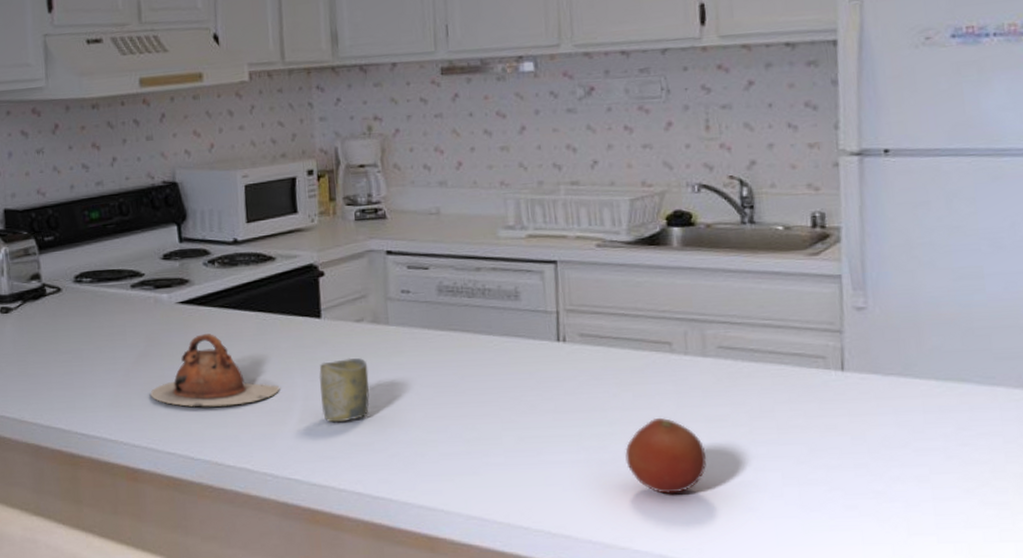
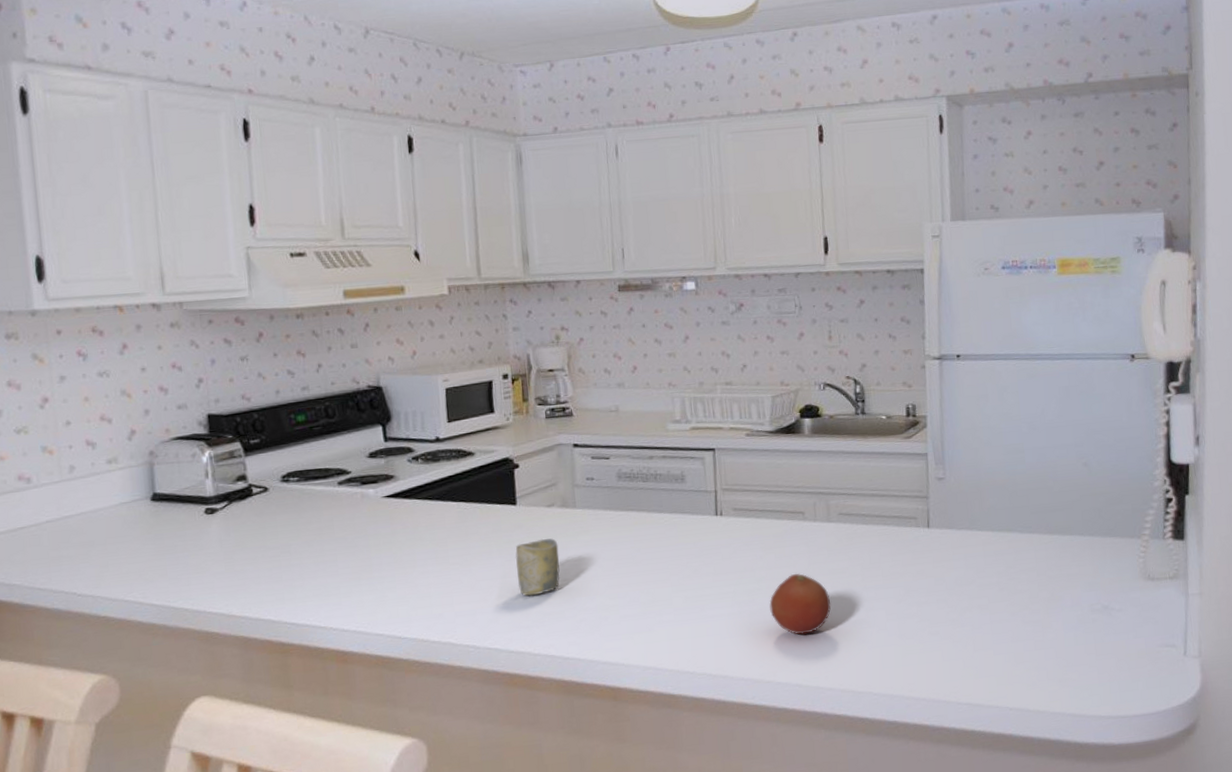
teapot: present [150,334,280,408] -> none [358,524,480,591]

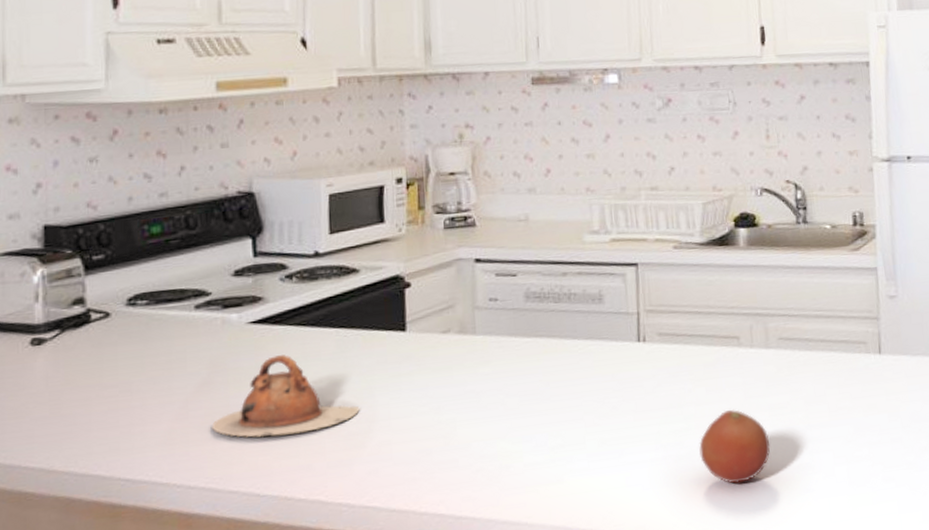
teapot: none [358,524,480,591] -> present [212,355,360,438]
cup: present [515,538,560,597] -> none [402,371,455,442]

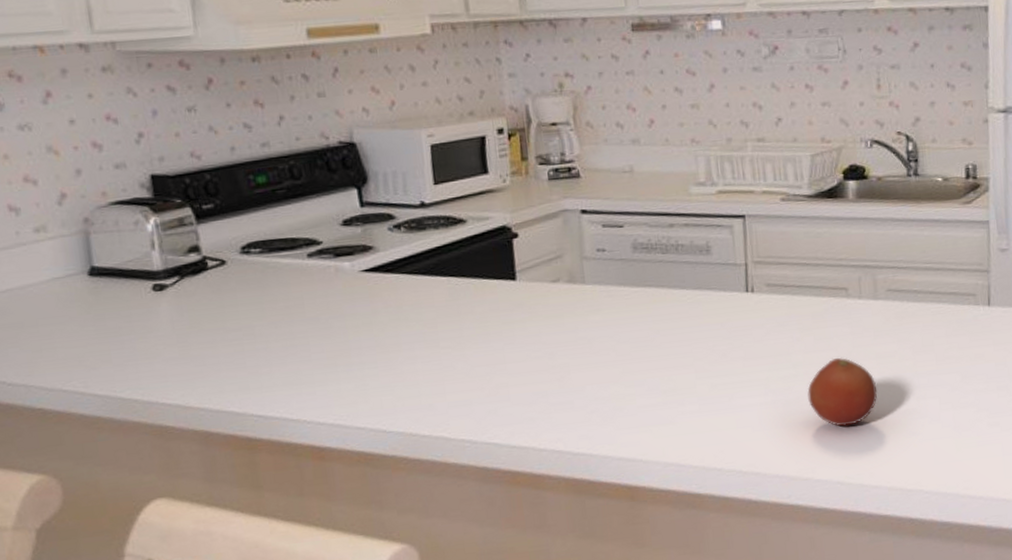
teapot: present [212,355,360,438] -> none [335,302,476,379]

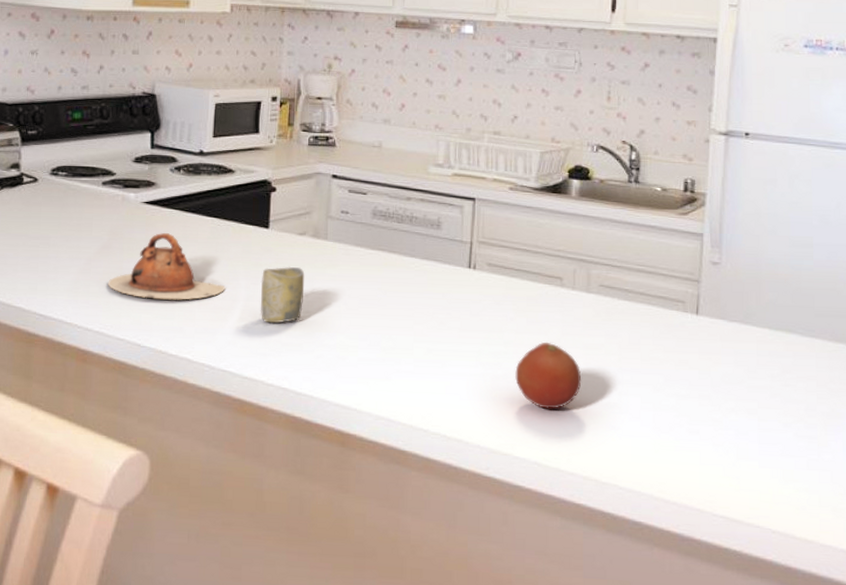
teapot: none [335,302,476,379] -> present [108,233,226,300]
cup: none [516,318,568,385] -> present [261,266,305,324]

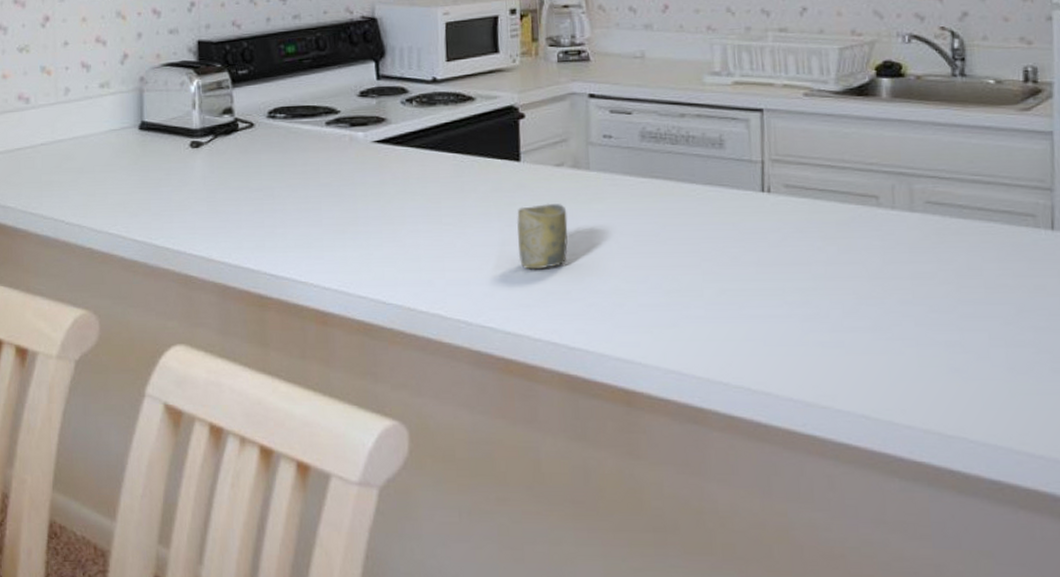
teapot: present [108,233,226,300] -> none [343,174,476,250]
fruit: present [515,342,582,409] -> none [829,273,913,352]

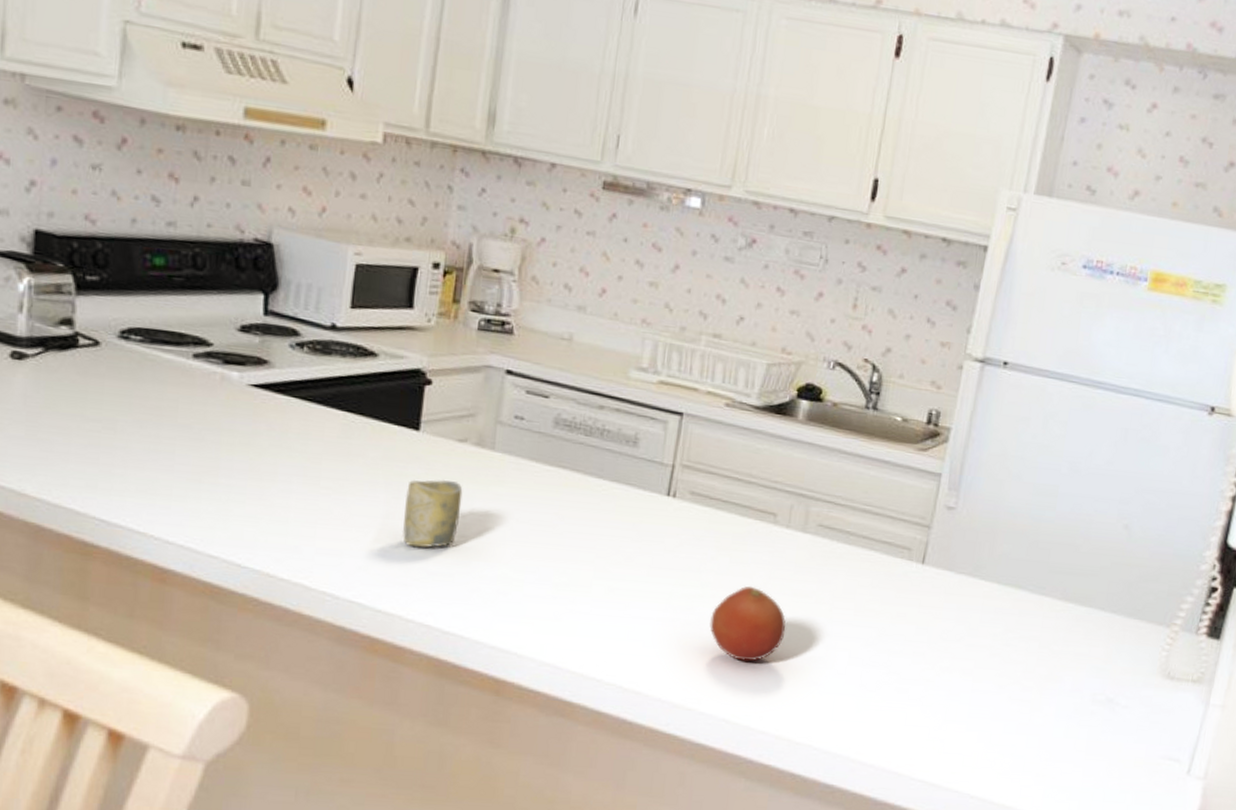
fruit: none [829,273,913,352] -> present [710,586,786,662]

